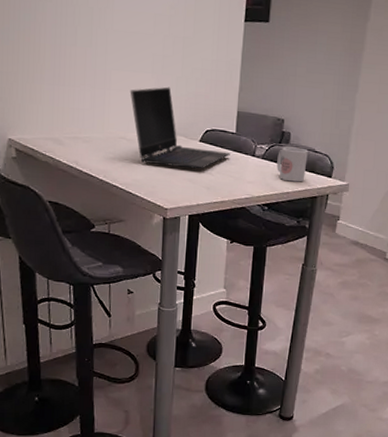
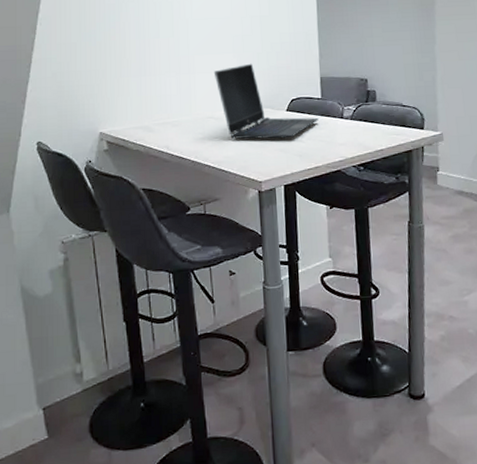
mug: present [277,146,308,182] -> none [366,104,397,139]

